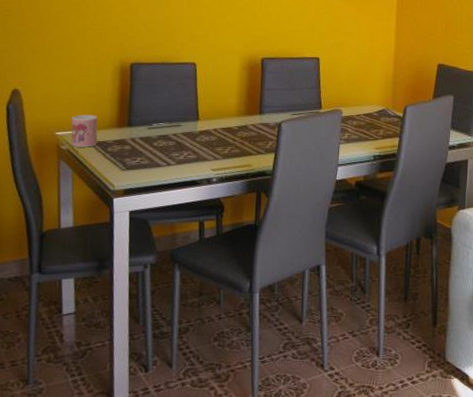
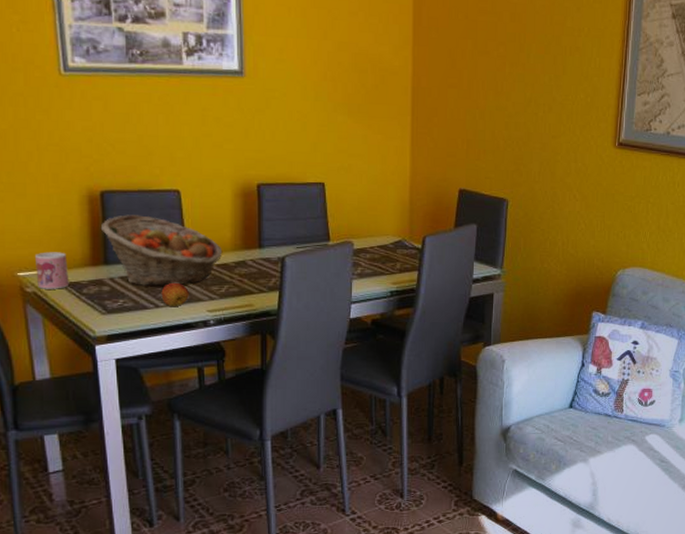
fruit basket: none [127,83,228,147] -> present [100,215,223,287]
fruit: none [173,143,197,166] -> present [161,282,189,307]

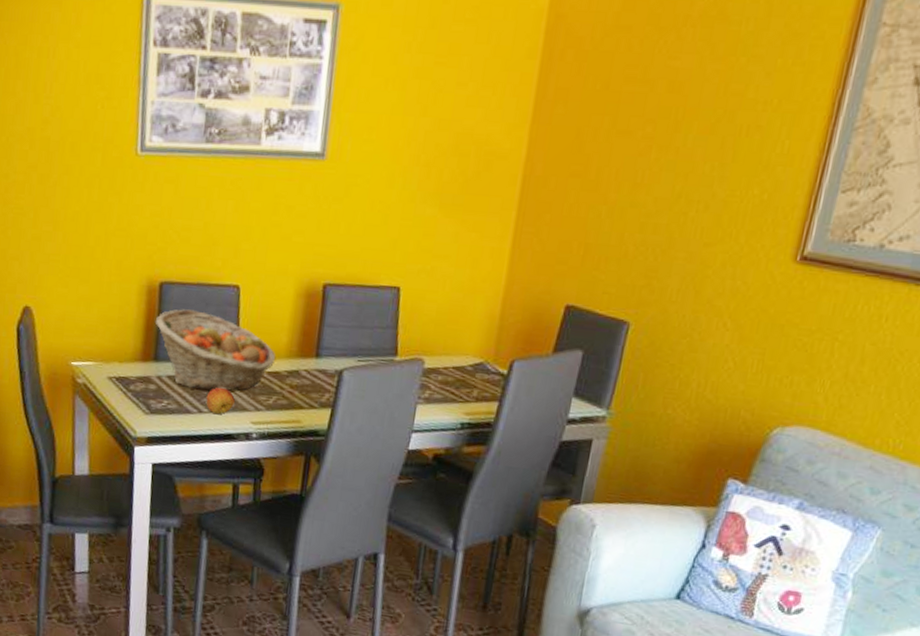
mug: present [35,252,70,289] -> none [88,342,119,383]

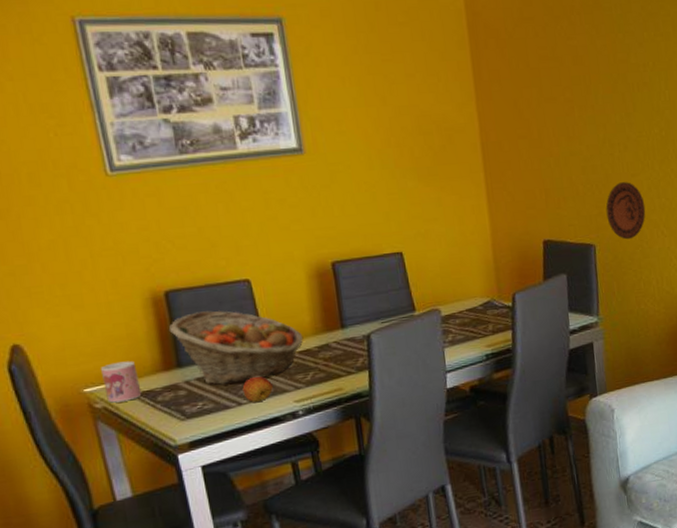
mug: none [88,342,119,383] -> present [101,361,142,403]
decorative plate: none [654,251,712,325] -> present [606,182,646,240]

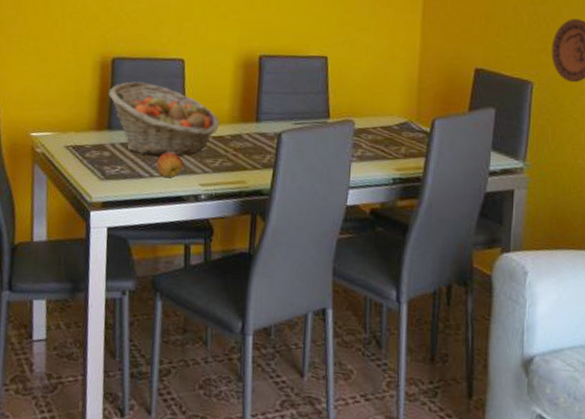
mug: present [101,361,142,403] -> none [46,114,76,152]

